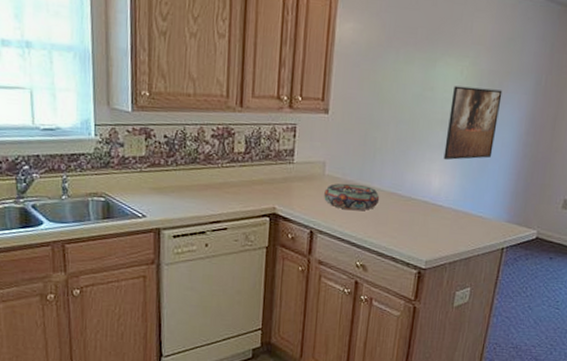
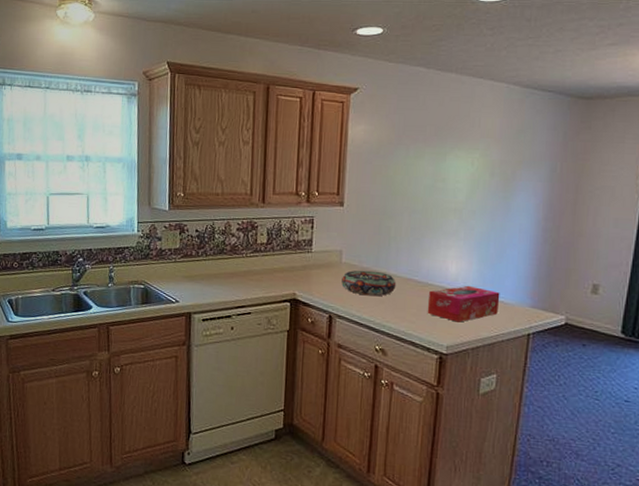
tissue box: none [408,200,479,237] -> present [427,285,500,322]
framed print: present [443,85,503,160] -> none [459,176,516,247]

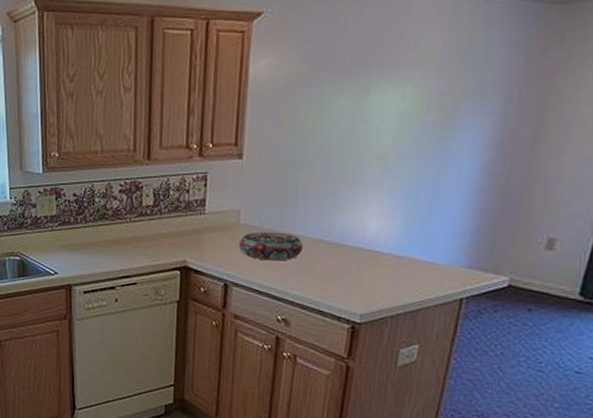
tissue box: present [427,285,500,322] -> none [339,245,429,288]

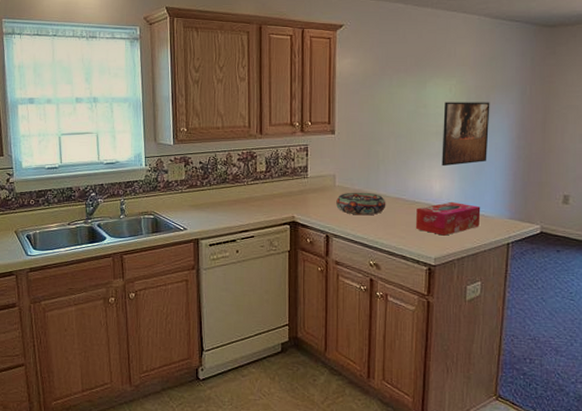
tissue box: none [339,245,429,288] -> present [415,201,481,236]
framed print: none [381,113,459,200] -> present [442,102,490,167]

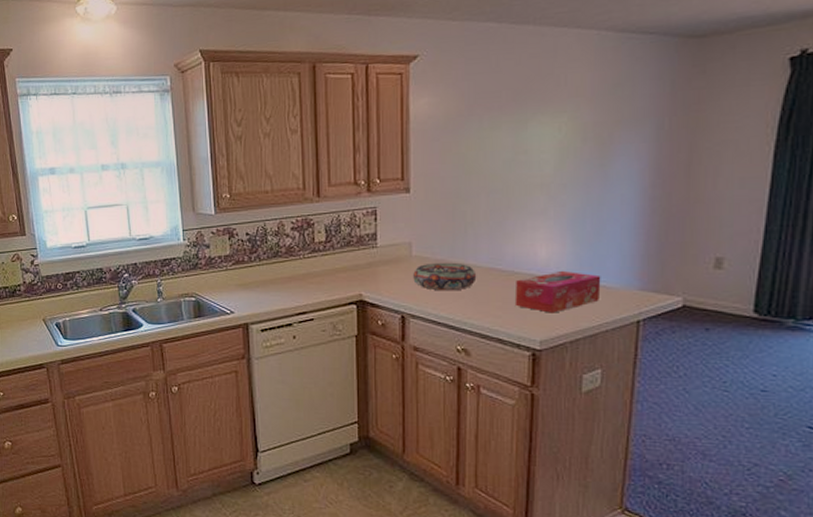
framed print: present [442,102,490,167] -> none [548,142,614,227]

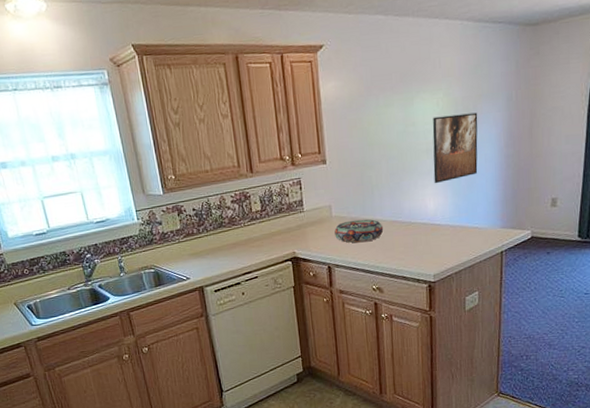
tissue box: present [514,270,601,313] -> none [413,217,475,253]
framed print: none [548,142,614,227] -> present [432,112,478,184]

